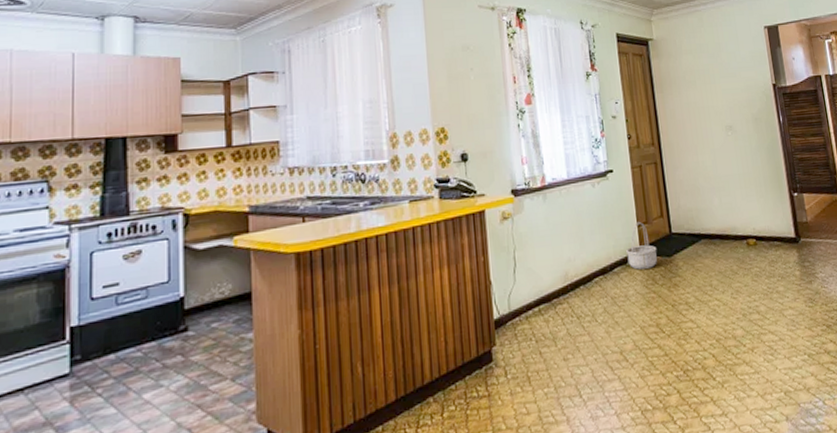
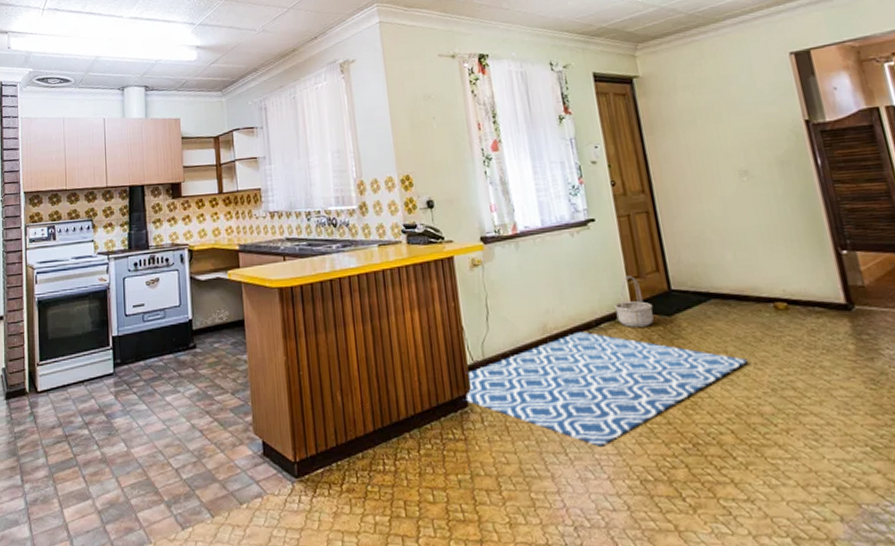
rug: none [488,276,727,385] -> present [463,331,749,447]

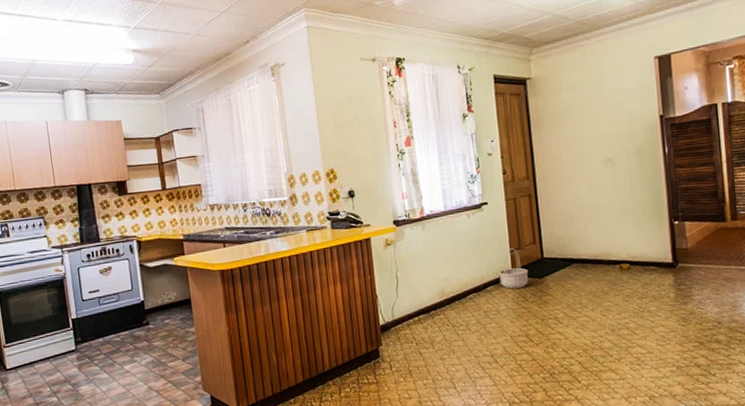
rug: present [463,331,749,447] -> none [376,294,597,381]

